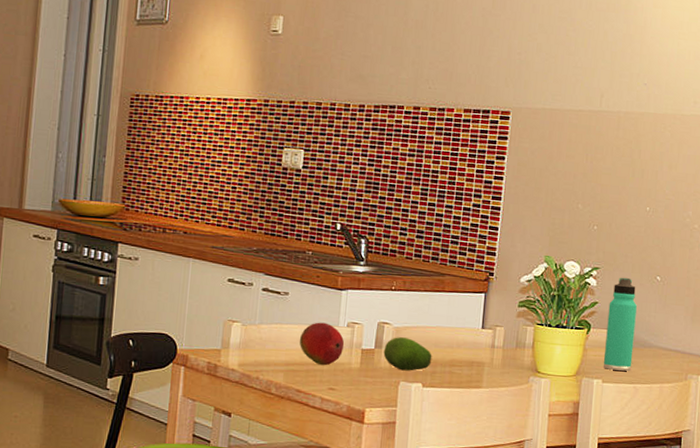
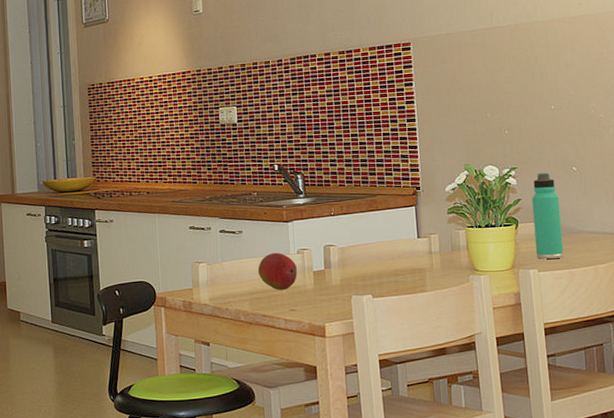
fruit: present [383,337,432,371] -> none [333,256,378,286]

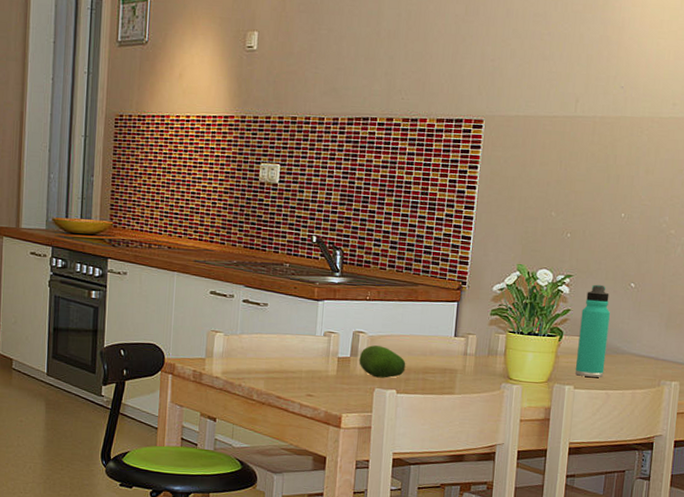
fruit: present [257,252,297,291] -> none [278,331,321,374]
fruit: none [333,256,378,286] -> present [359,345,406,378]

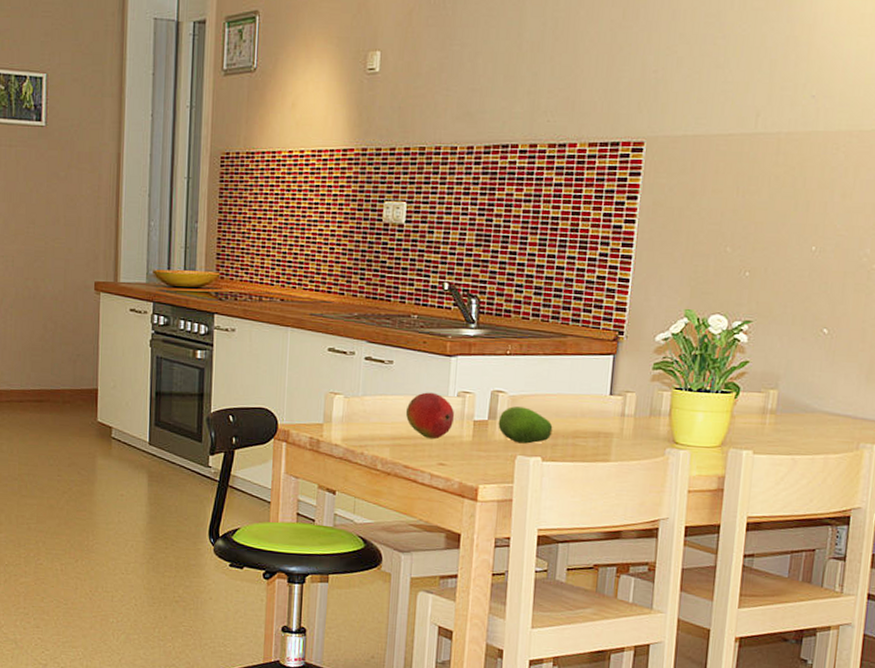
fruit: none [278,331,321,374] -> present [405,392,454,440]
thermos bottle: present [574,284,610,377] -> none [754,331,797,440]

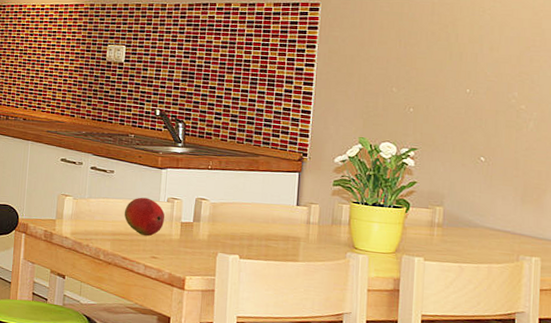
fruit: present [498,406,553,444] -> none [201,212,248,244]

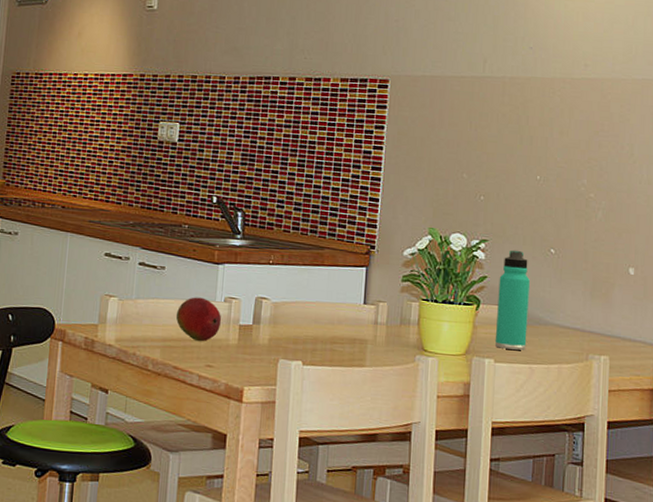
thermos bottle: none [424,157,459,250] -> present [494,250,530,350]

